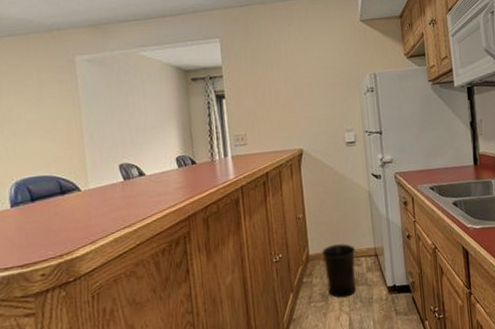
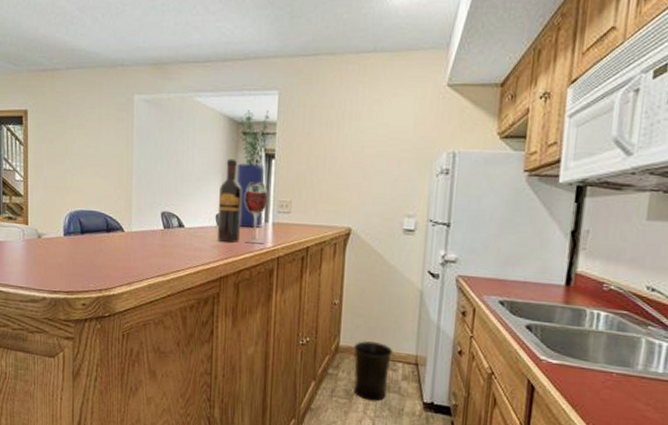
wine bottle: none [176,103,203,183] -> present [217,158,243,243]
vase: none [187,56,222,165] -> present [236,110,269,228]
wineglass: none [201,122,227,179] -> present [244,183,268,244]

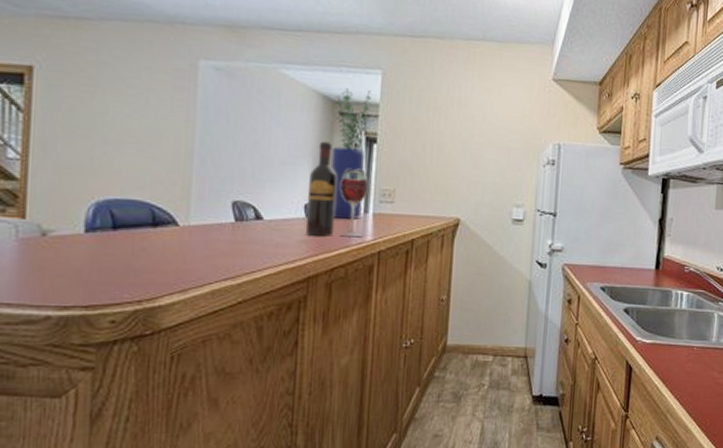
waste bin: present [353,341,394,401] -> none [462,338,503,401]

